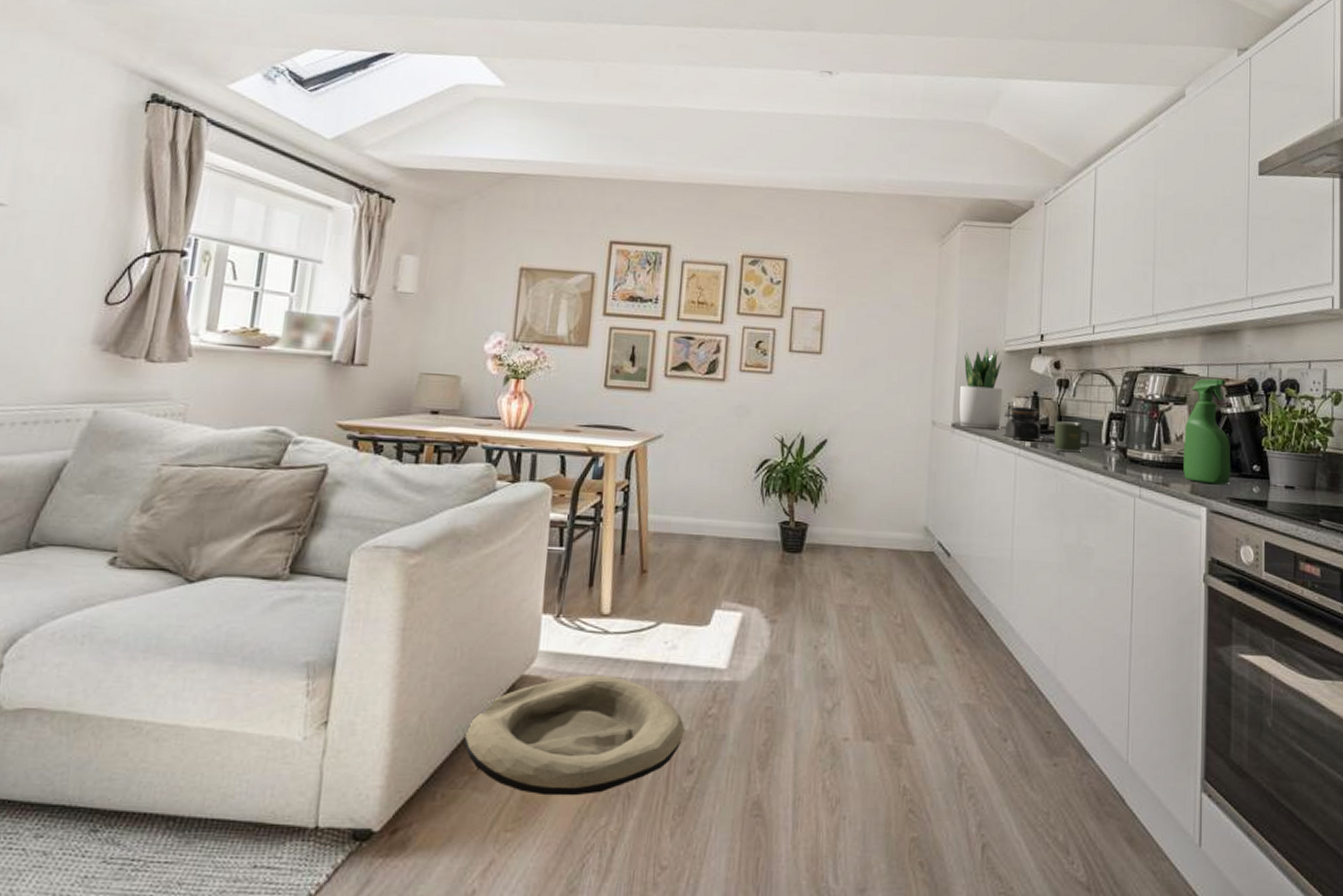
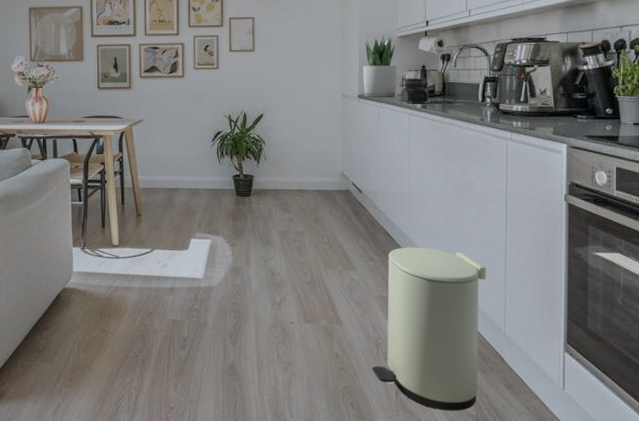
dog bed: present [464,675,685,796] -> none [31,286,177,364]
pedal bin: none [950,635,1106,876] -> present [371,247,487,411]
mug: present [1054,421,1090,453] -> none [439,86,469,110]
spray bottle: present [1183,378,1231,485] -> none [547,43,588,126]

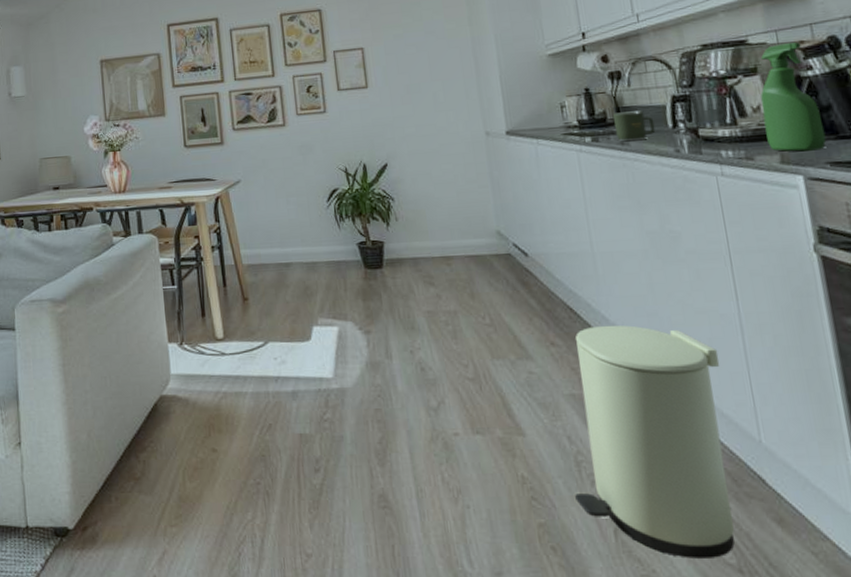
planter: present [362,34,397,97] -> none [507,54,556,133]
jar: present [399,77,430,104] -> none [557,103,600,138]
mug: none [439,86,469,110] -> present [612,110,656,142]
spray bottle: none [547,43,588,126] -> present [760,42,827,152]

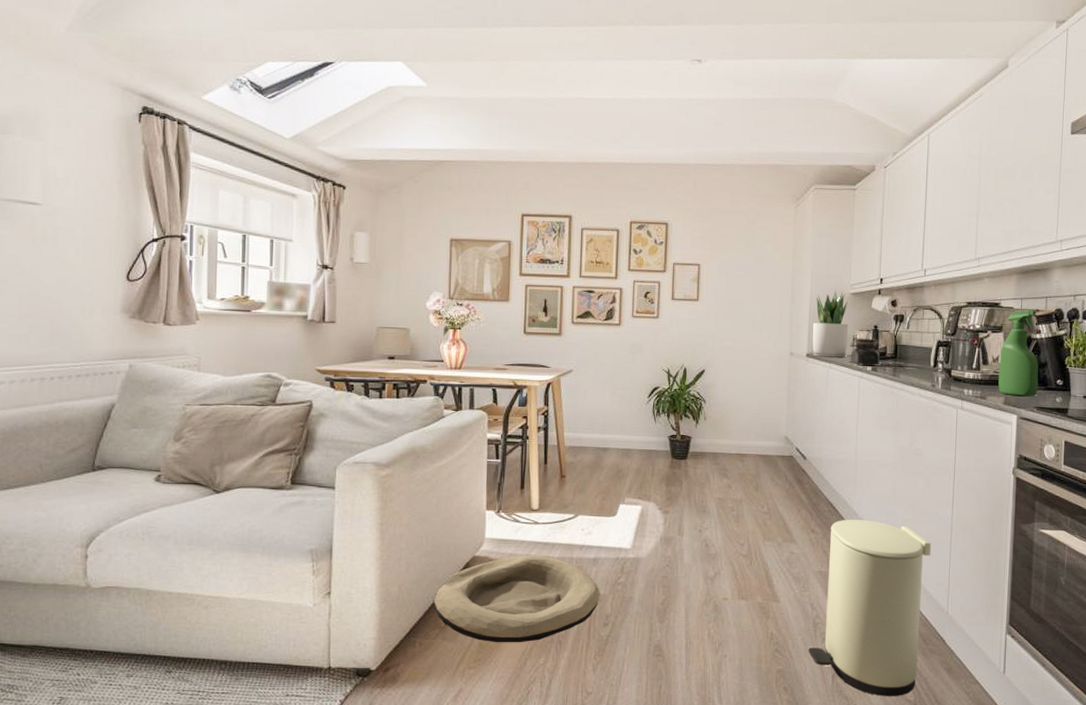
dog bed: none [125,391,306,496] -> present [433,555,600,643]
planter: none [507,54,556,133] -> present [812,290,848,358]
jar: none [557,103,600,138] -> present [849,338,881,366]
mug: present [612,110,656,142] -> none [891,349,921,374]

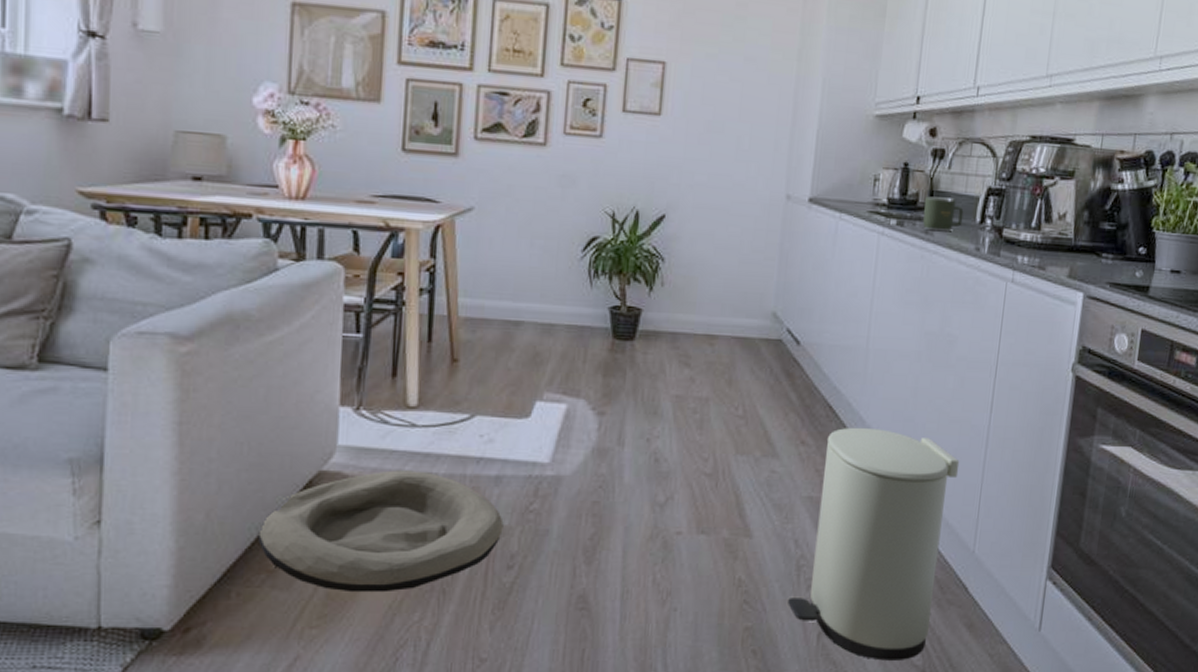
planter: present [812,290,848,358] -> none [817,110,870,205]
jar: present [849,338,881,366] -> none [868,178,911,219]
mug: none [891,349,921,374] -> present [923,196,964,232]
spray bottle: present [998,310,1039,397] -> none [1062,150,1121,269]

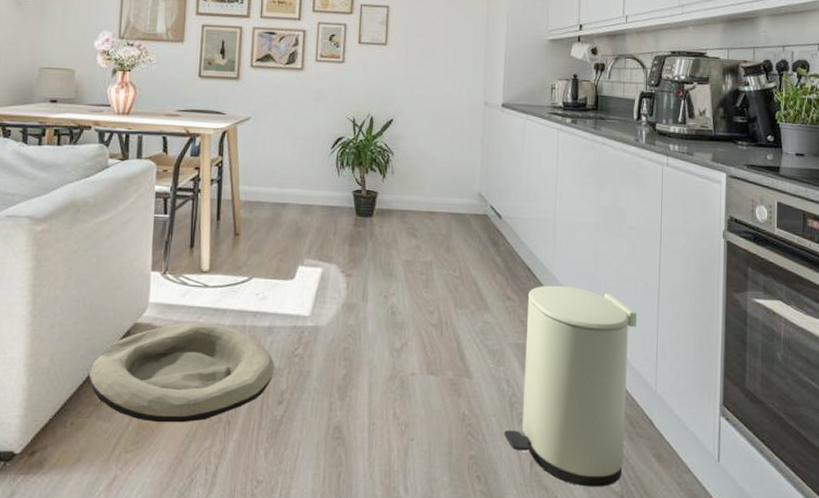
mug: present [923,196,964,232] -> none [591,100,623,127]

